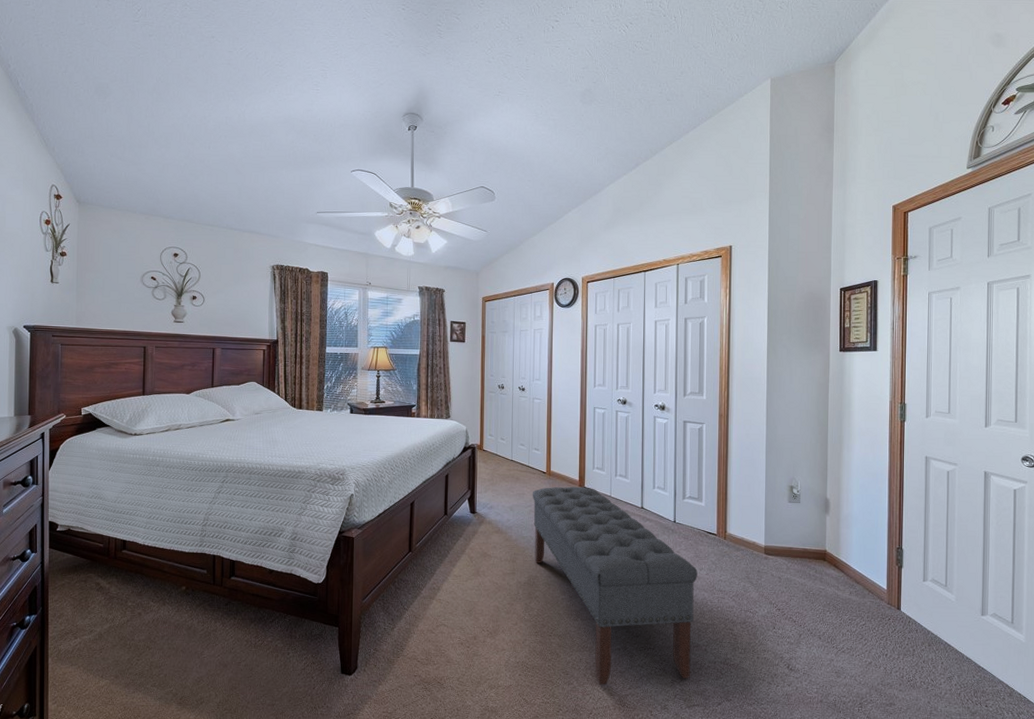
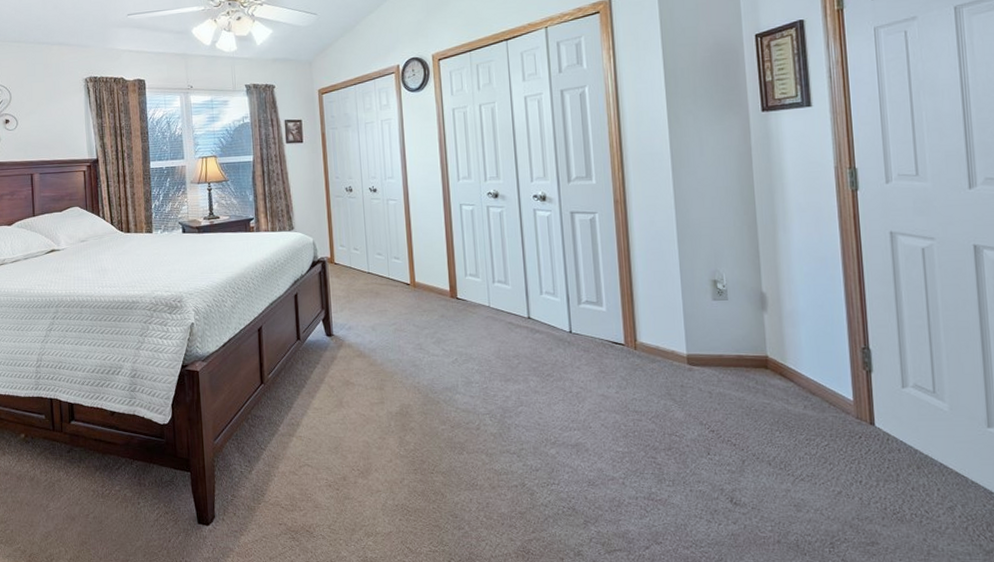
bench: present [532,486,698,684] -> none [395,297,607,528]

